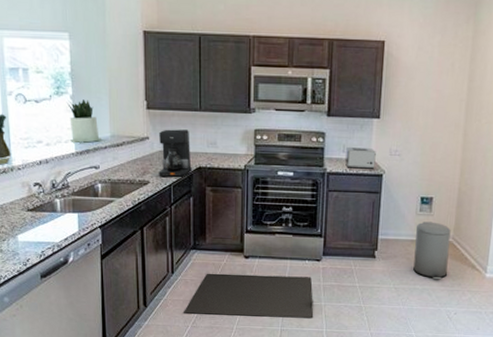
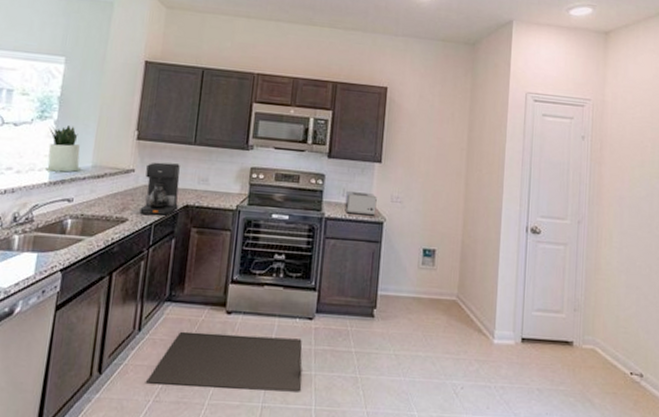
pedal bin: present [413,221,451,280] -> none [415,276,455,346]

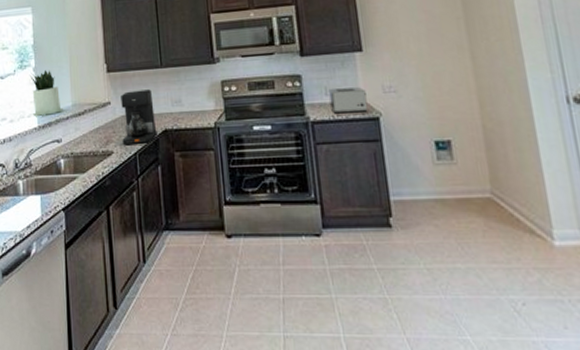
door mat: present [146,331,302,392] -> none [161,259,324,319]

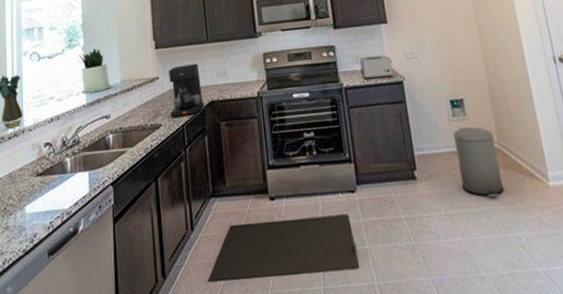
door mat: none [161,259,324,319] -> present [208,214,360,282]
pedal bin: none [436,172,496,254] -> present [452,126,504,198]

